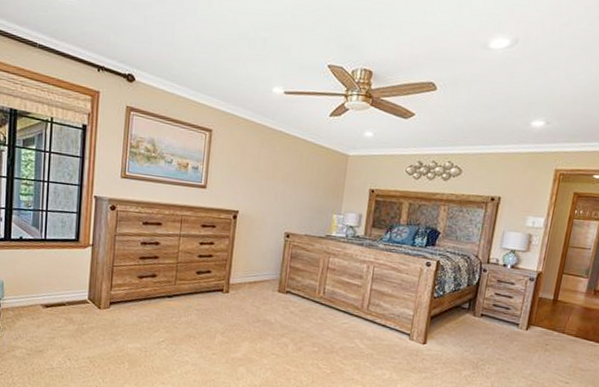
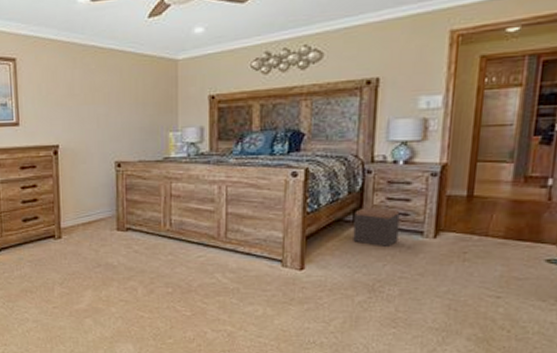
footstool: none [466,298,504,334] -> present [353,206,400,248]

